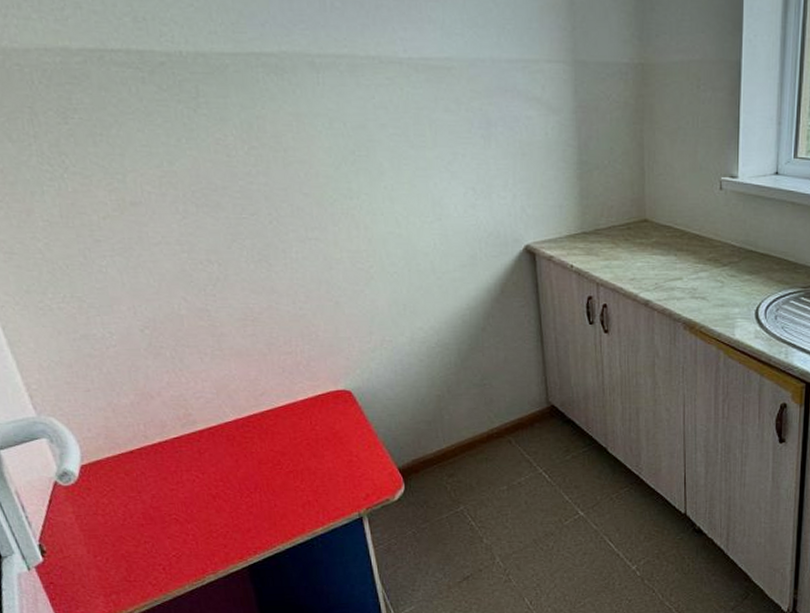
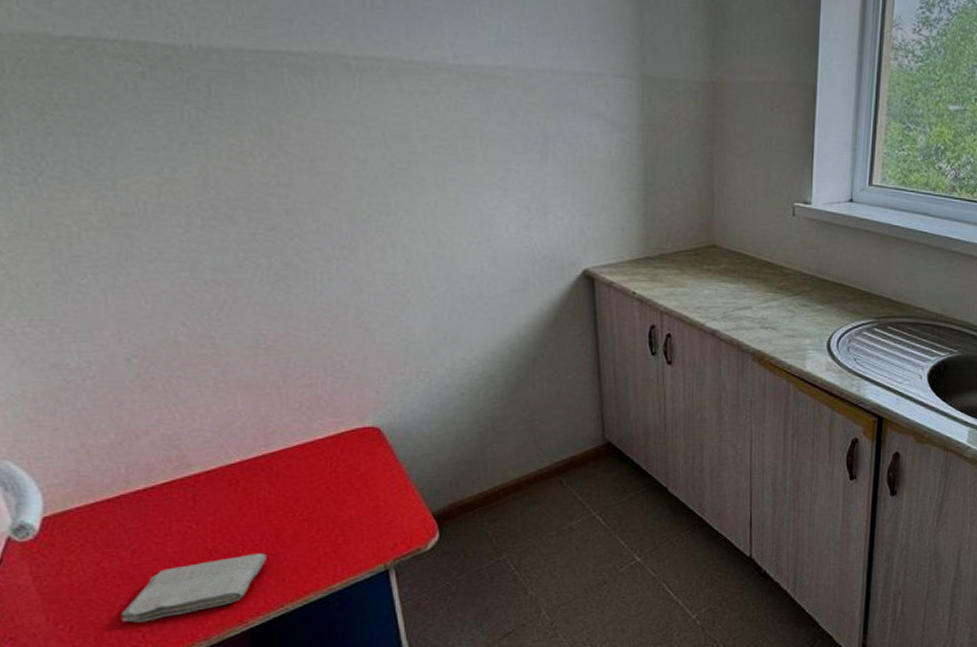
washcloth: none [145,500,261,557] -> present [121,553,267,623]

